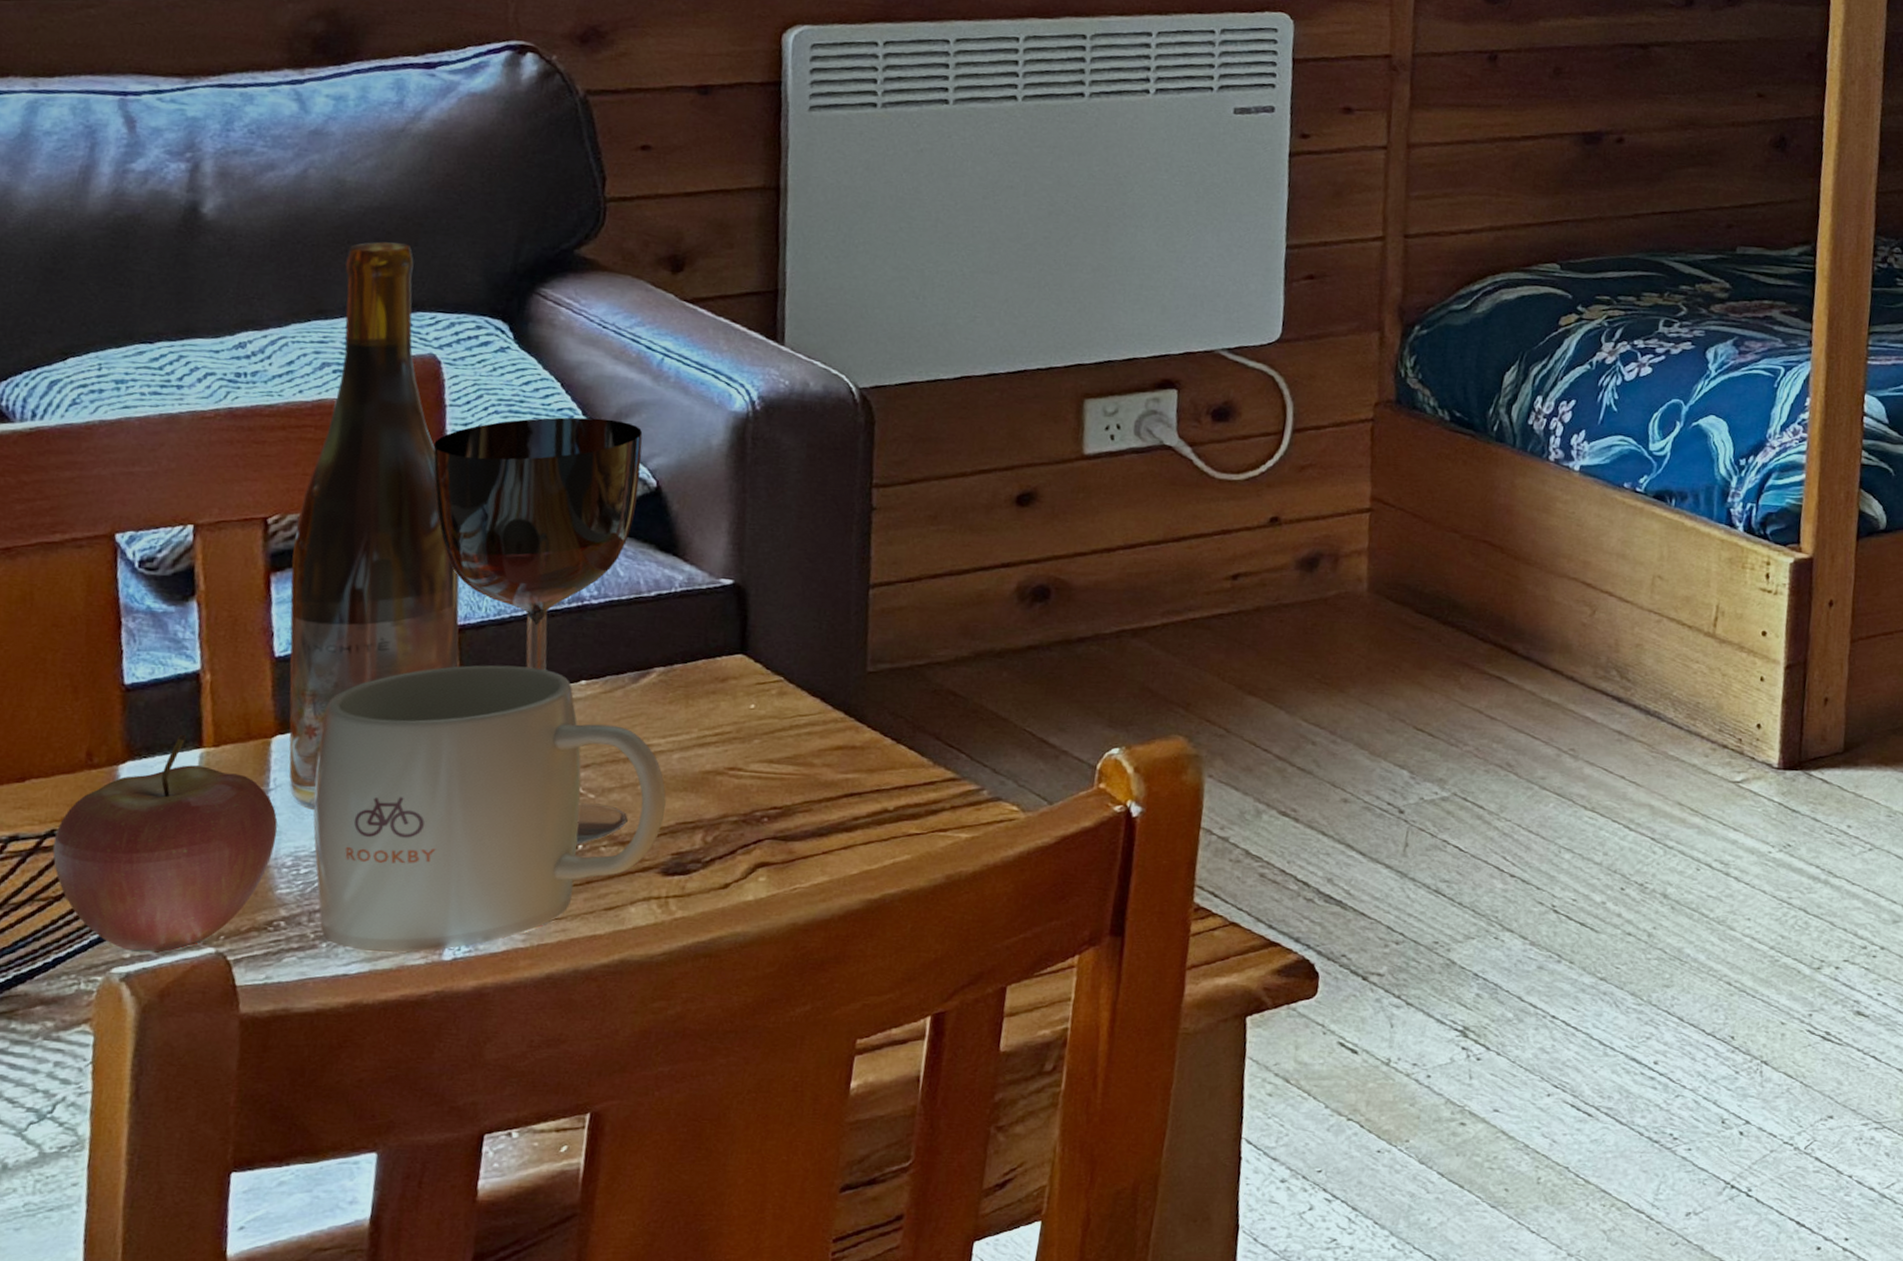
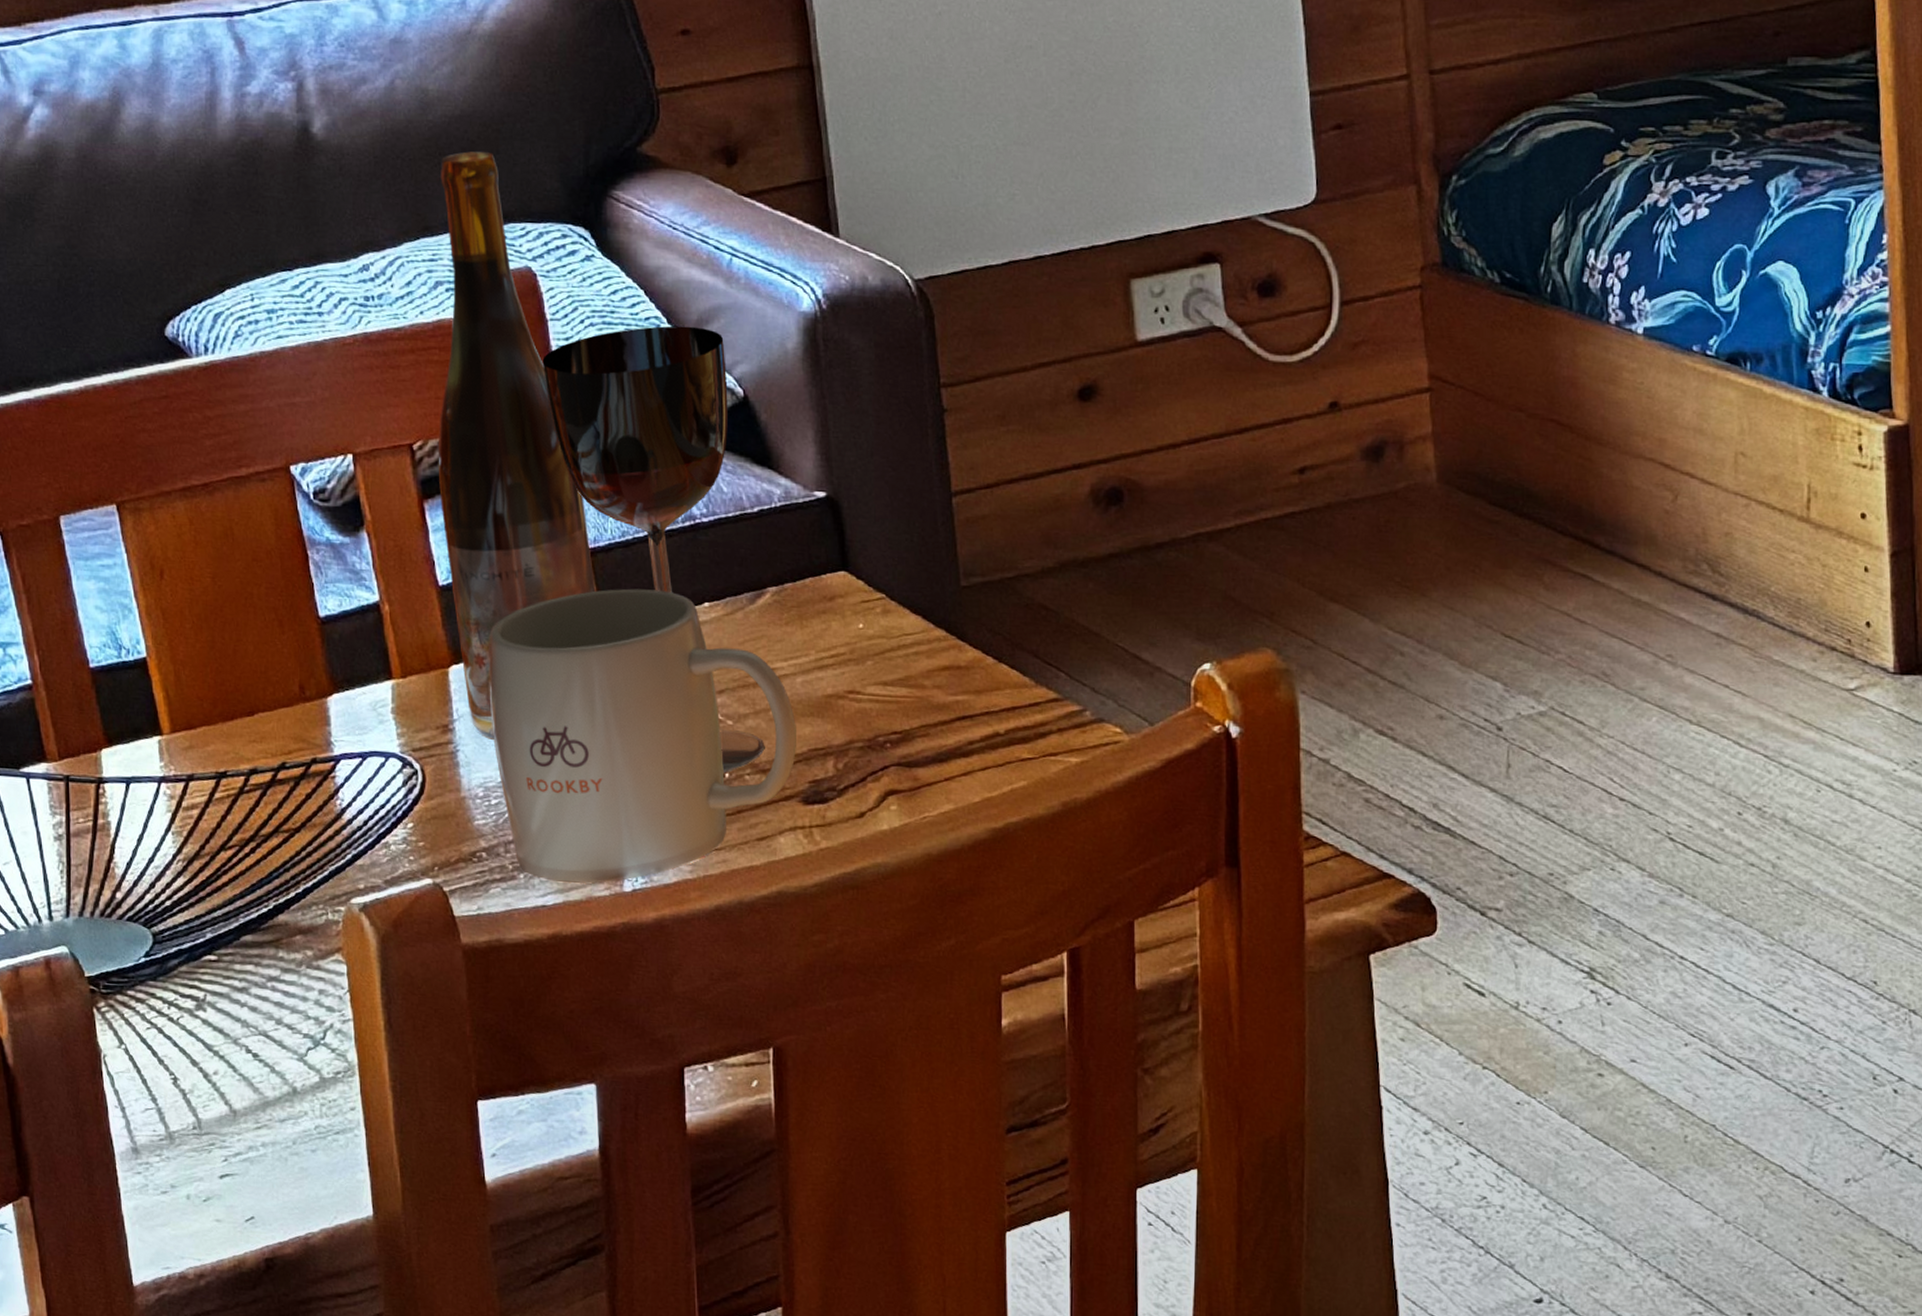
fruit: present [52,734,278,953] -> none [286,665,467,883]

